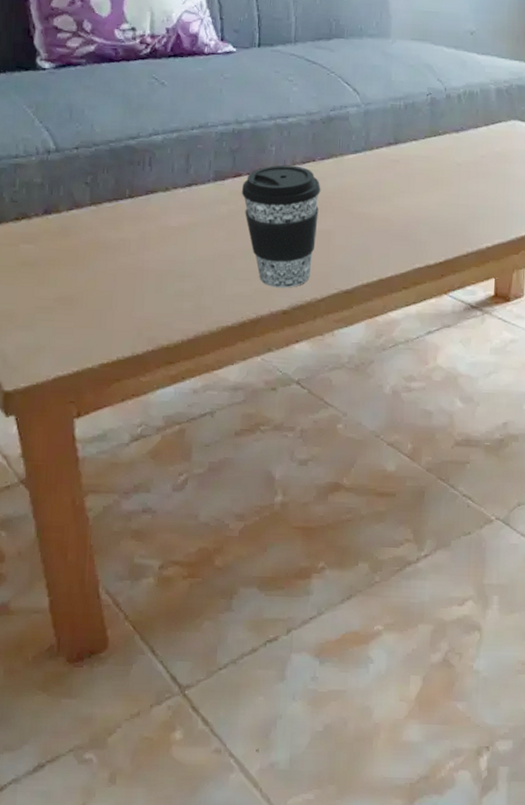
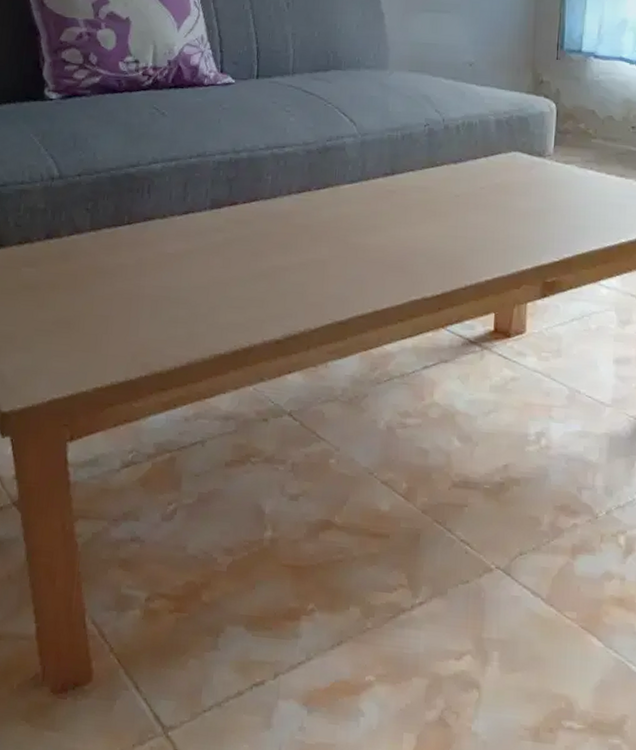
coffee cup: present [241,164,321,288] -> none [237,193,317,317]

